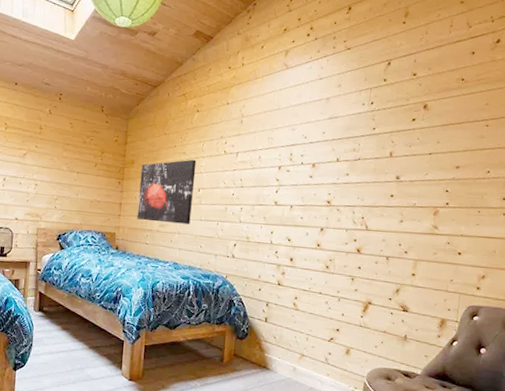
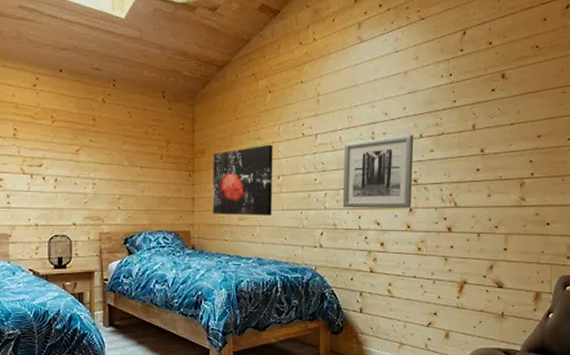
wall art: none [256,157,331,228] -> present [342,134,414,209]

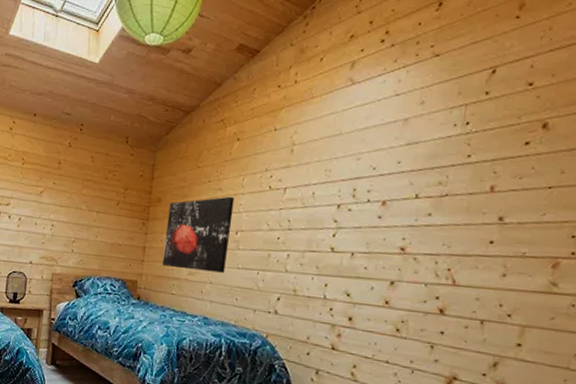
wall art: present [342,134,414,209] -> none [307,193,407,281]

